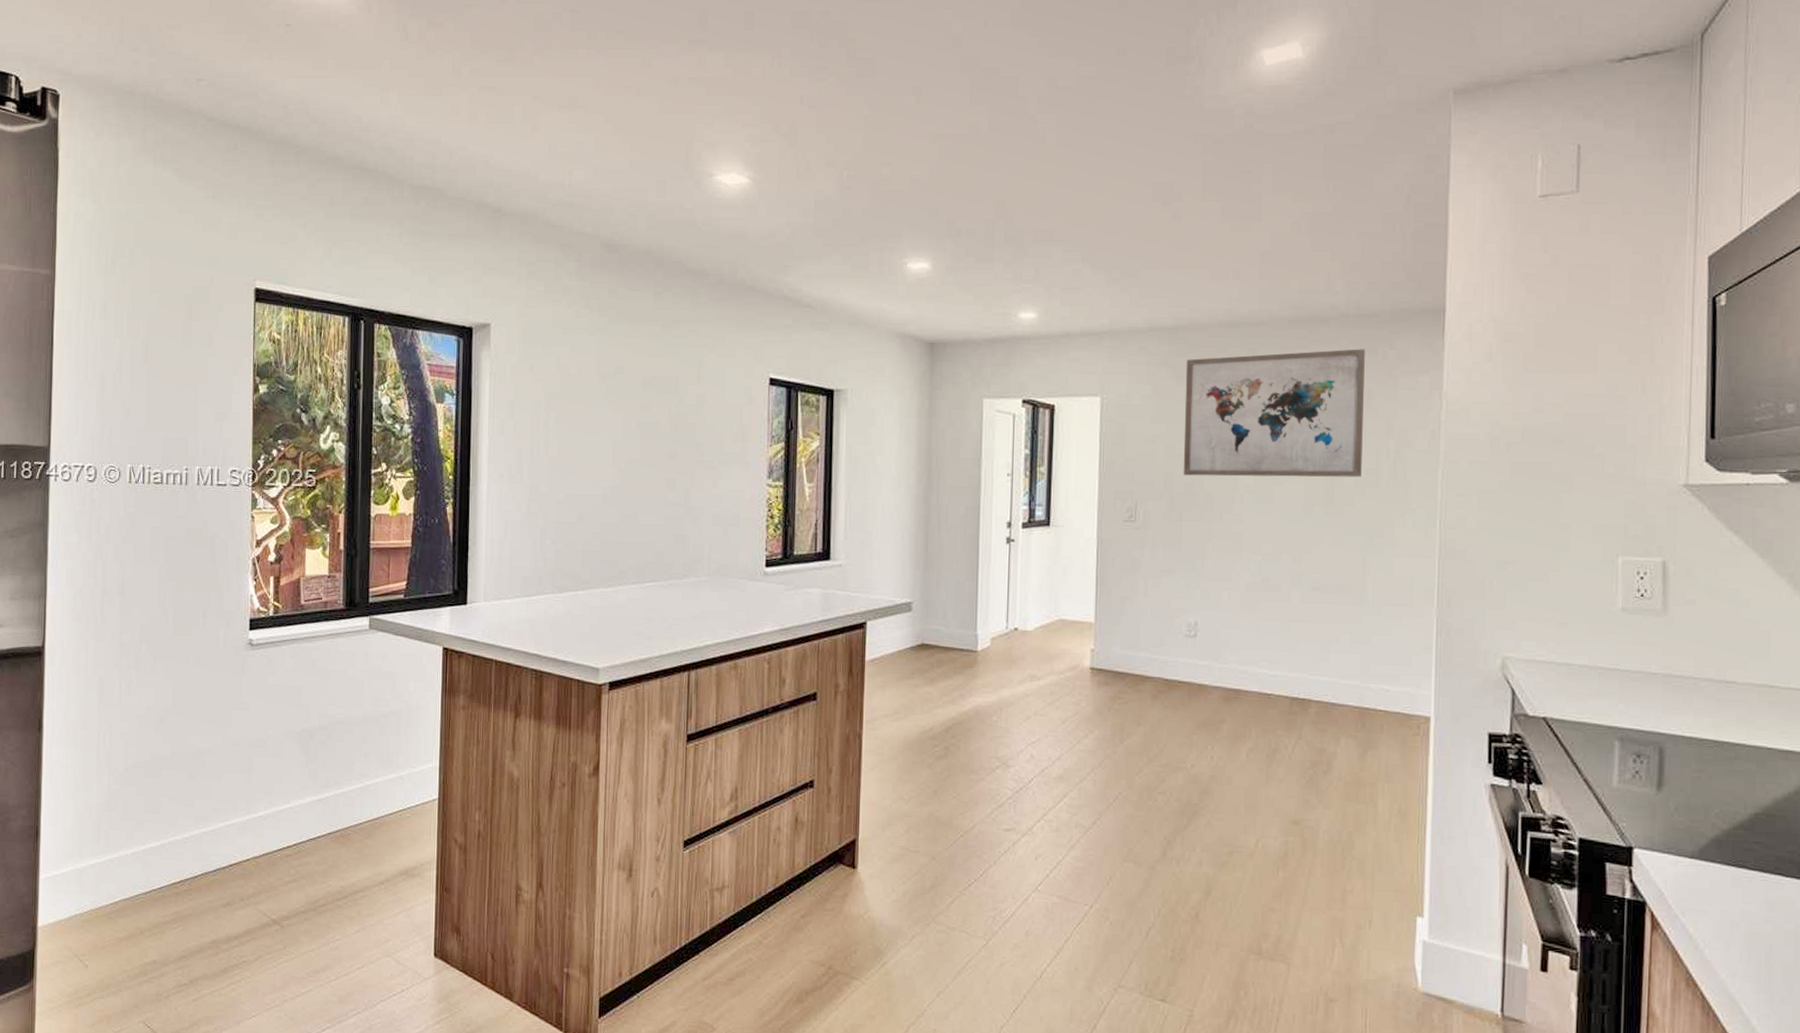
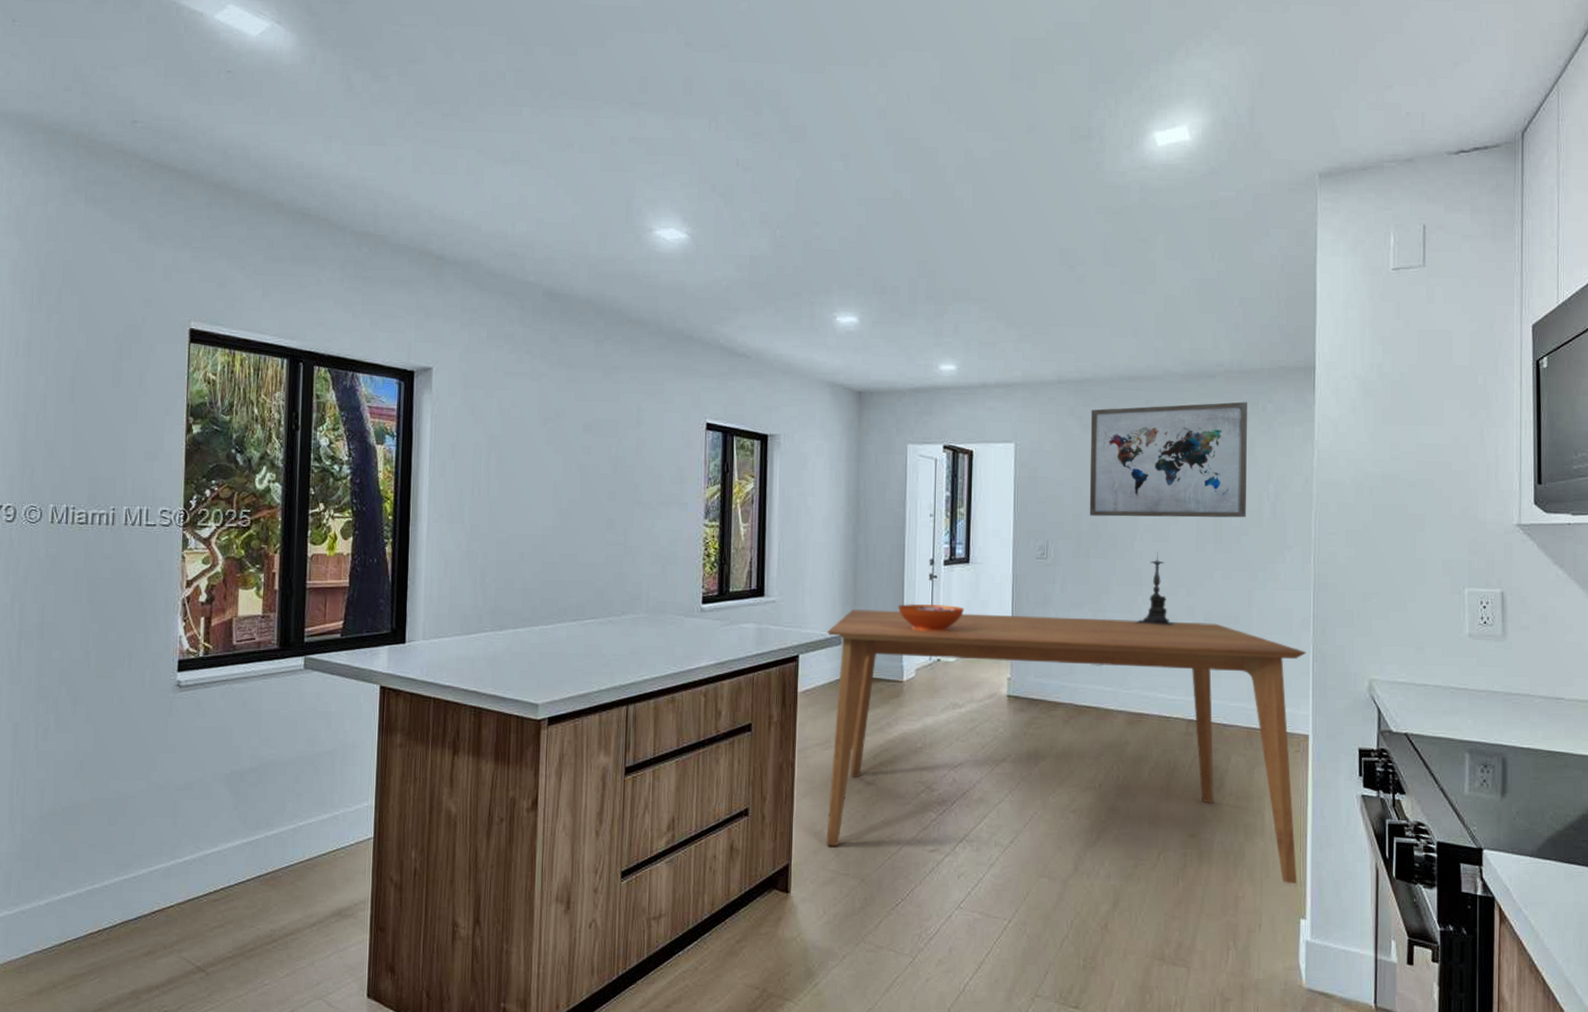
dining table: none [895,573,1429,878] -> present [826,608,1306,884]
decorative bowl: none [972,568,1044,599] -> present [897,603,965,632]
candle holder: none [1233,514,1278,596] -> present [1135,551,1175,627]

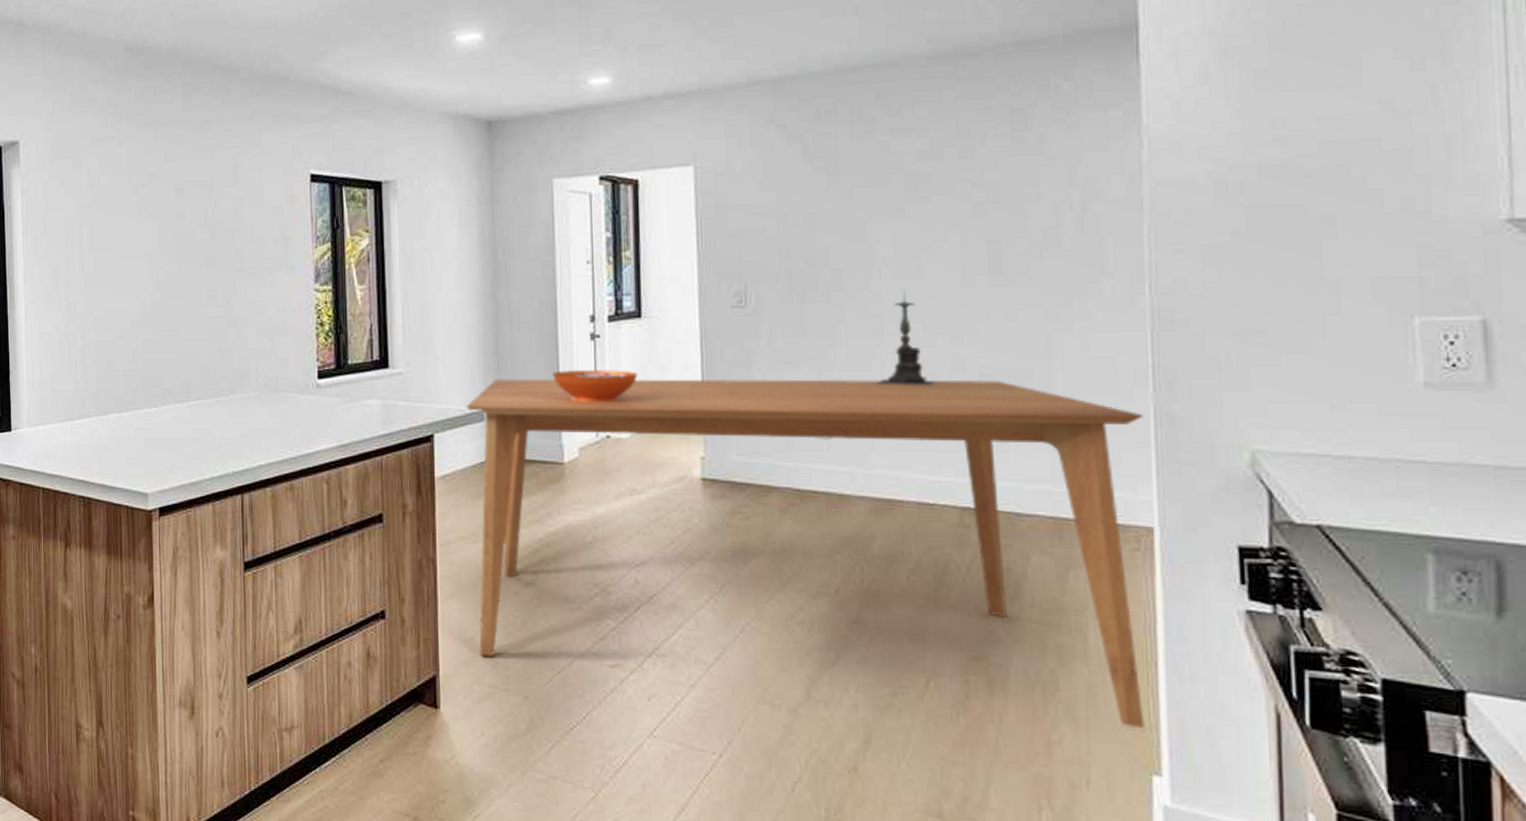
wall art: present [1089,402,1247,518] -> none [797,83,1037,250]

